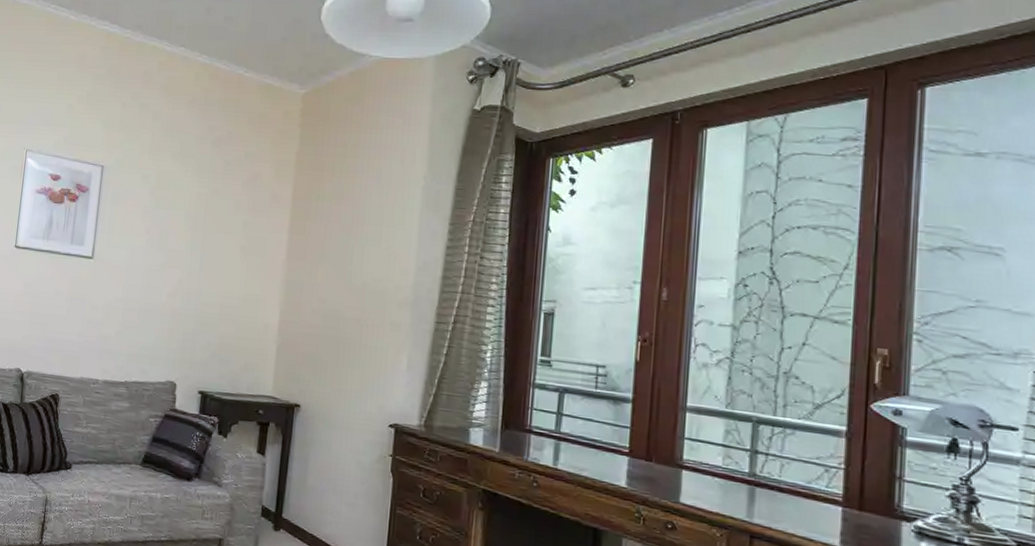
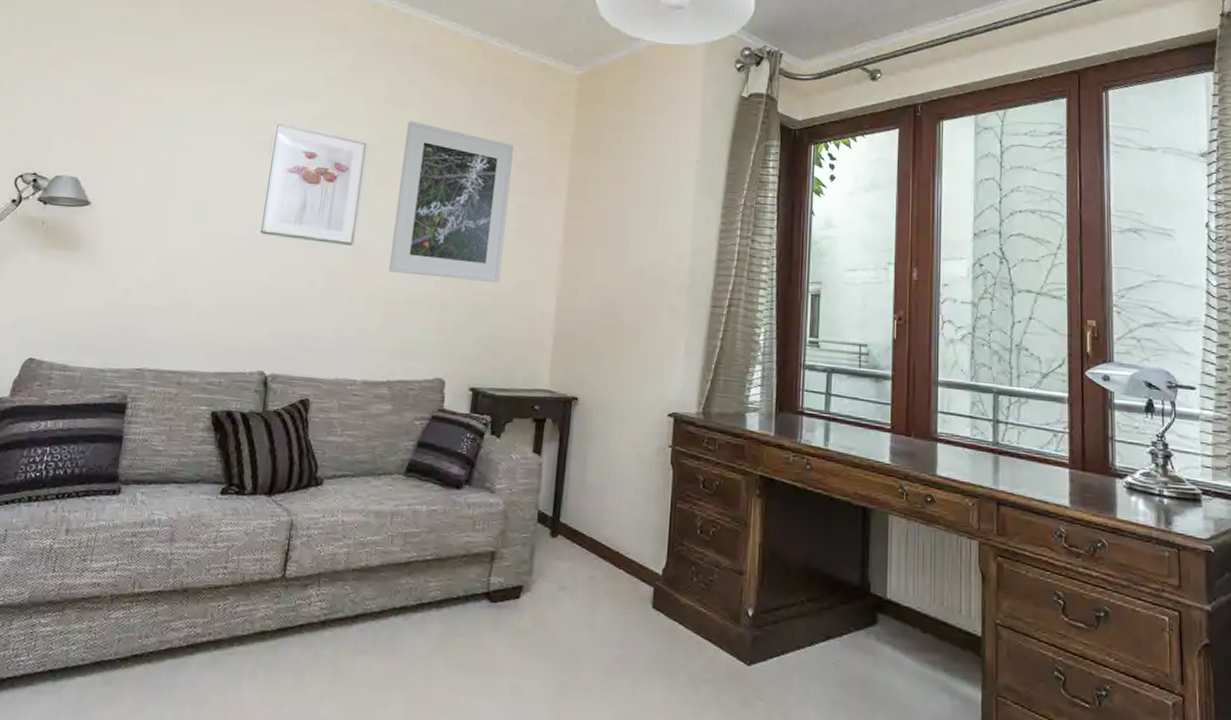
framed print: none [124,143,240,295] -> present [388,120,515,283]

